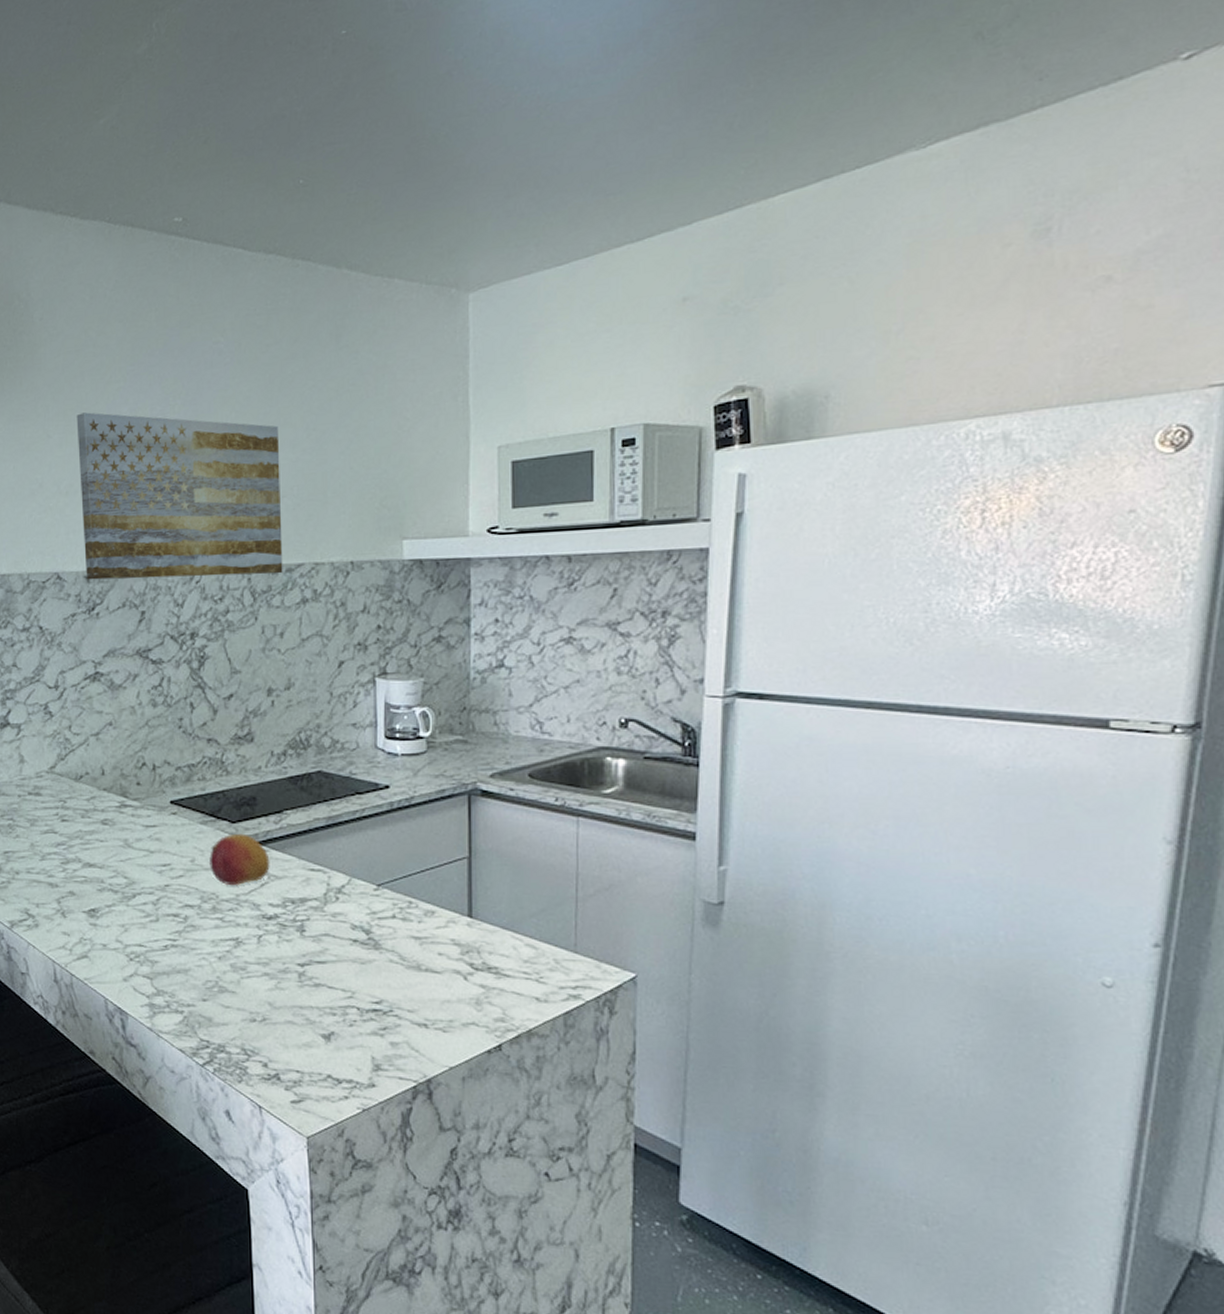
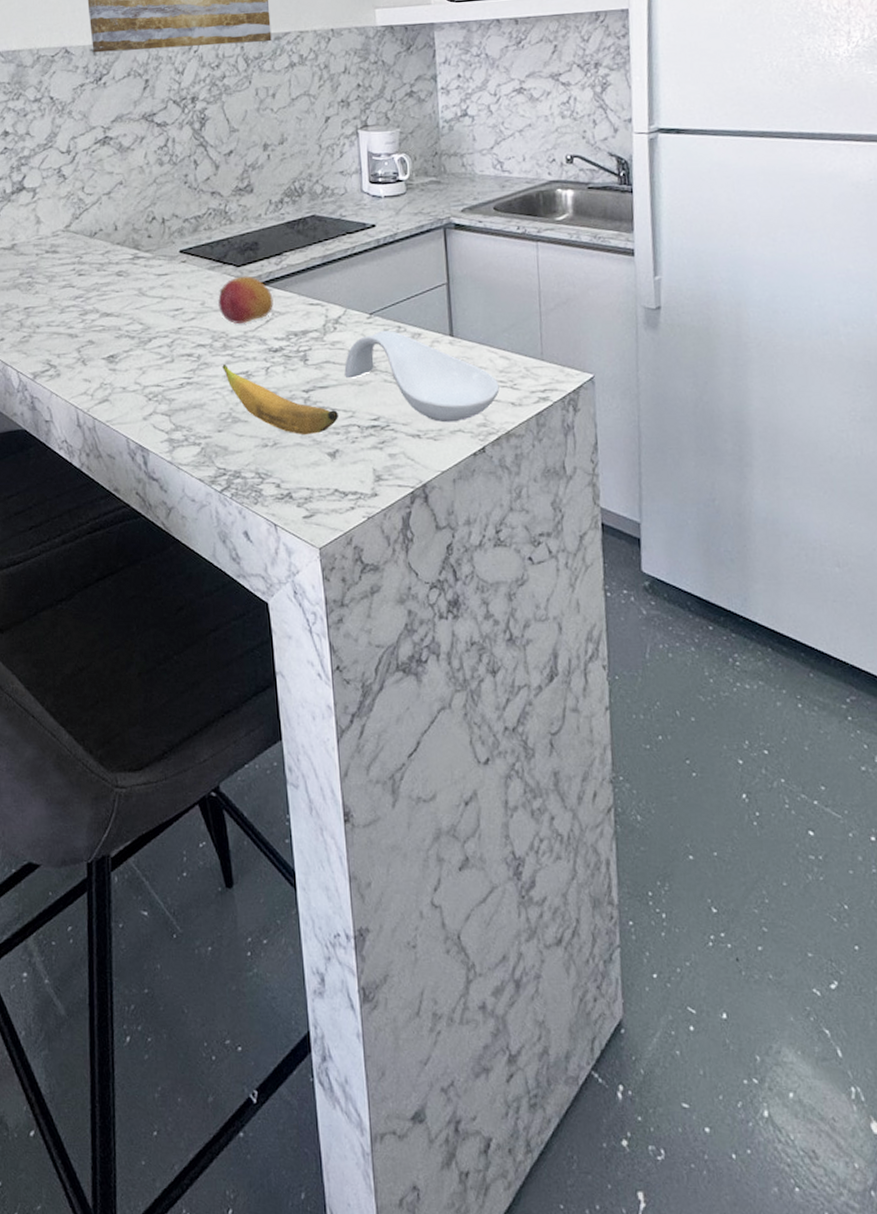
banana: none [210,927,336,1013] -> present [222,363,338,436]
spoon rest: none [345,904,523,1014] -> present [344,330,500,423]

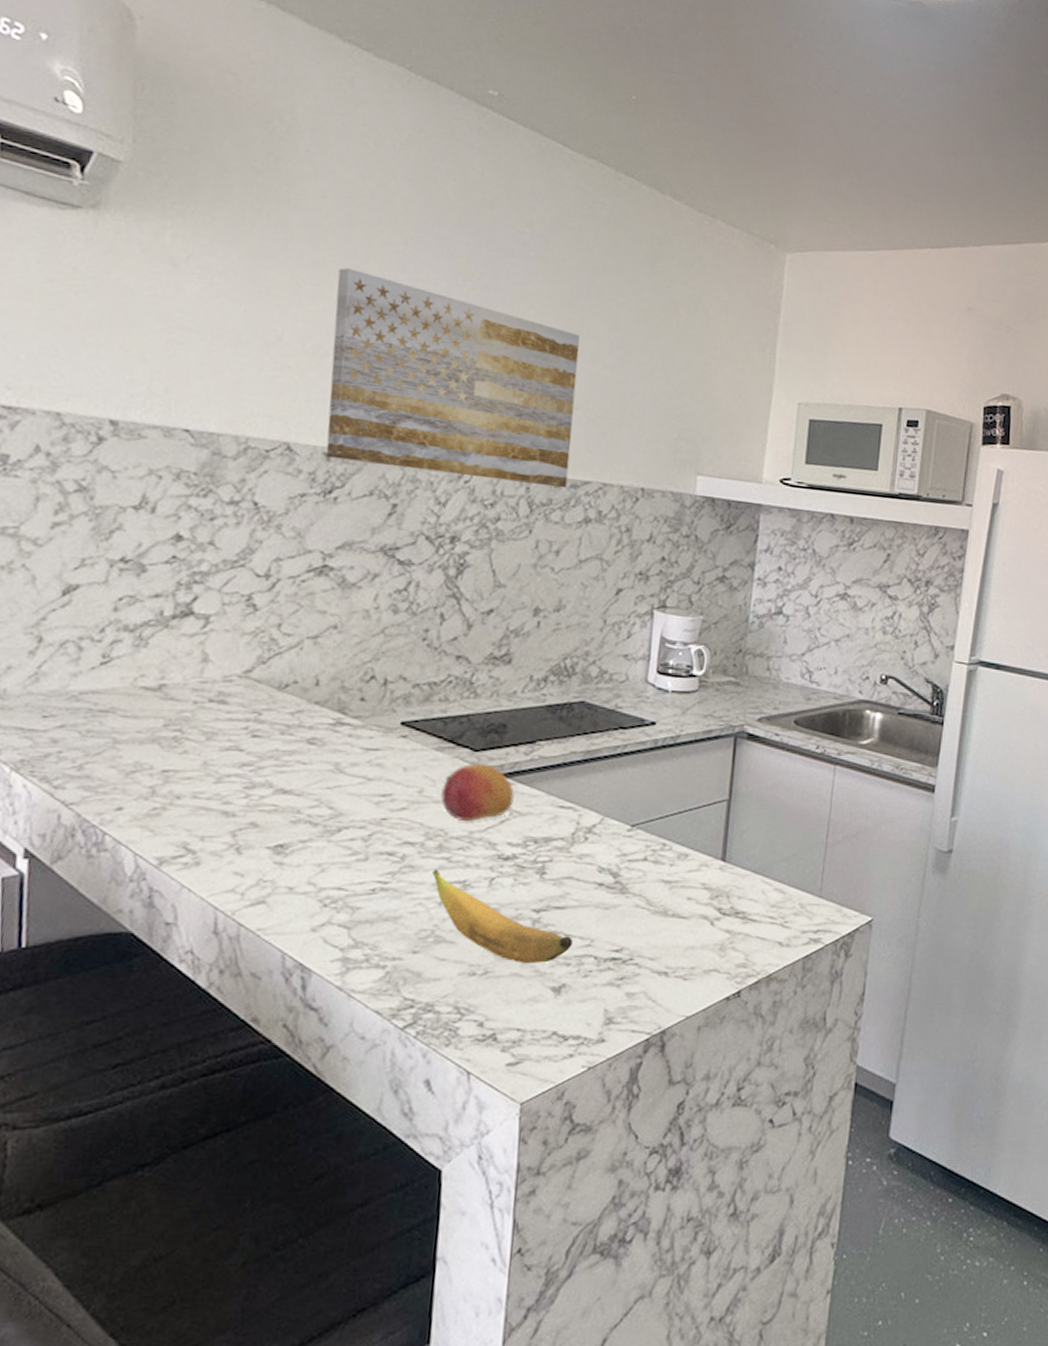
spoon rest: present [344,330,500,423] -> none [588,846,768,960]

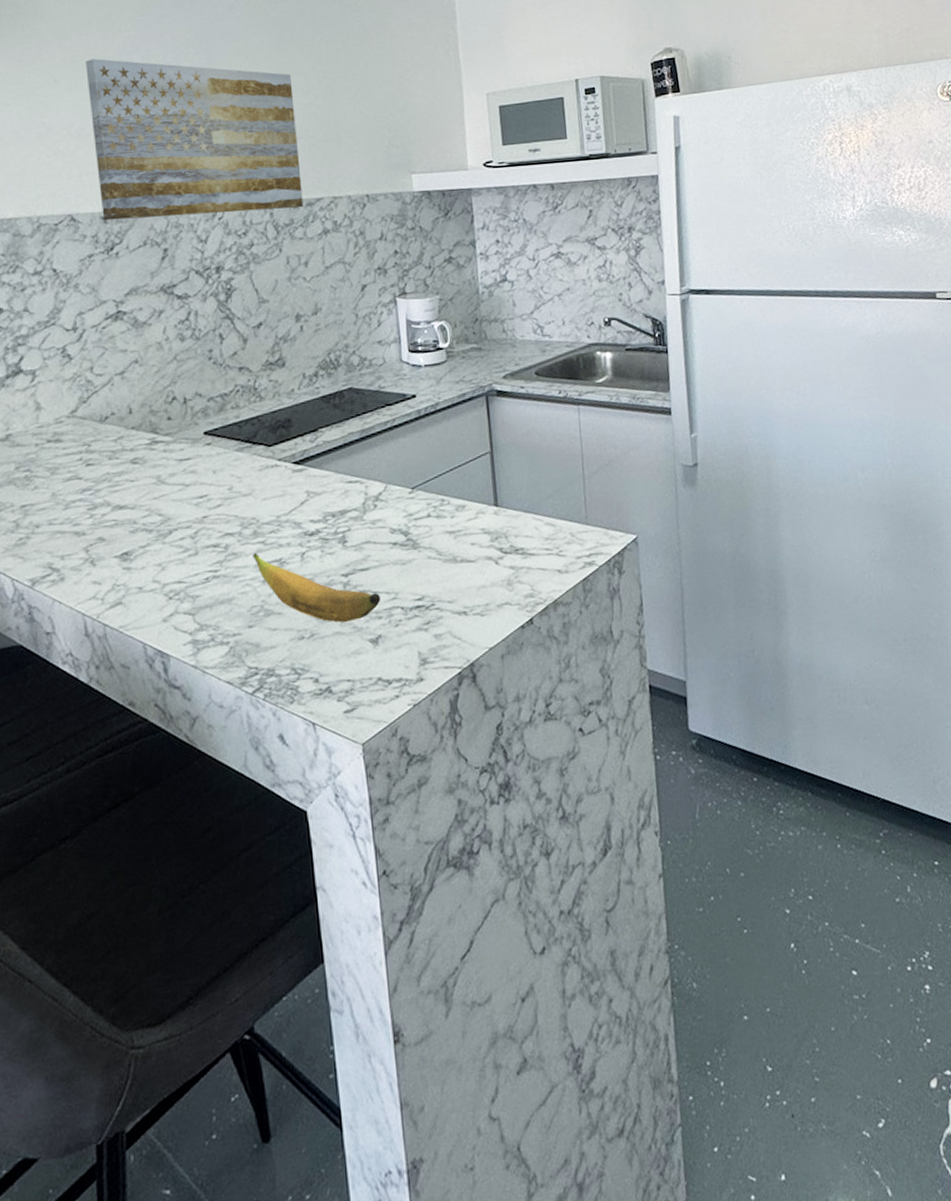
fruit: present [441,763,515,822] -> none [247,455,309,509]

